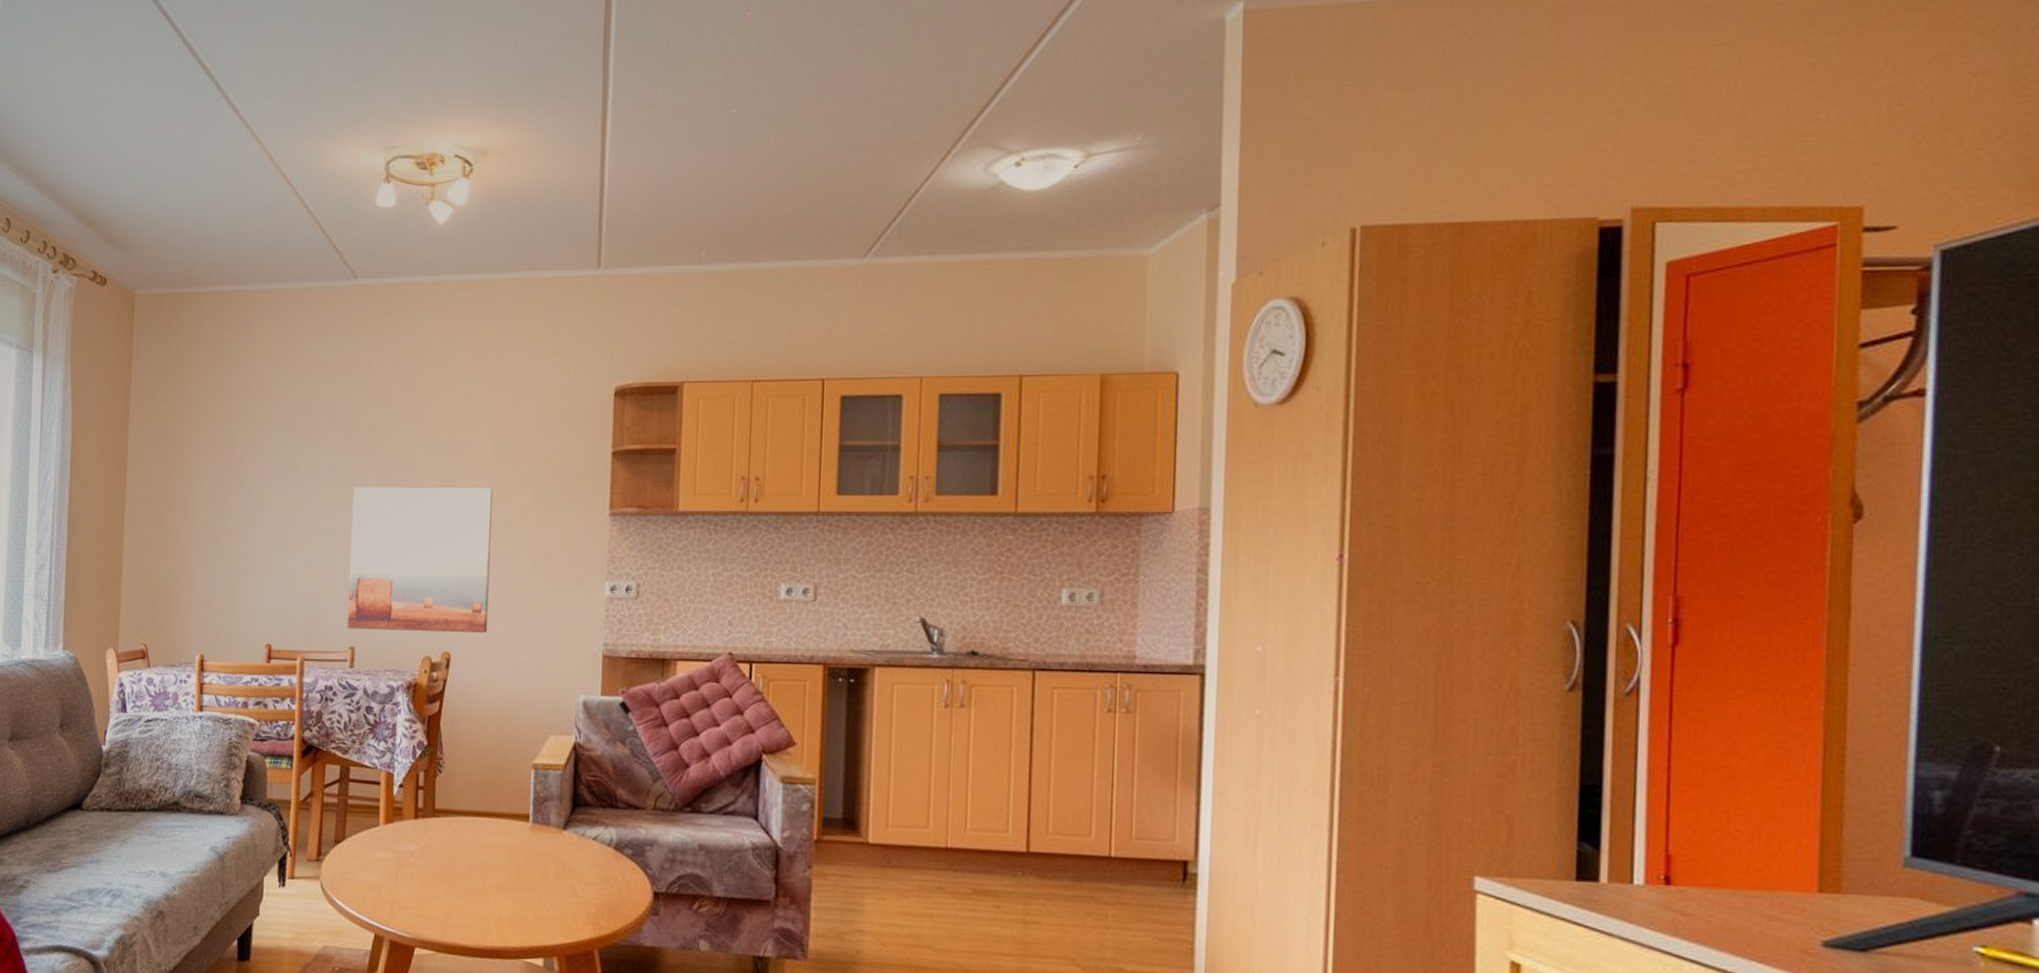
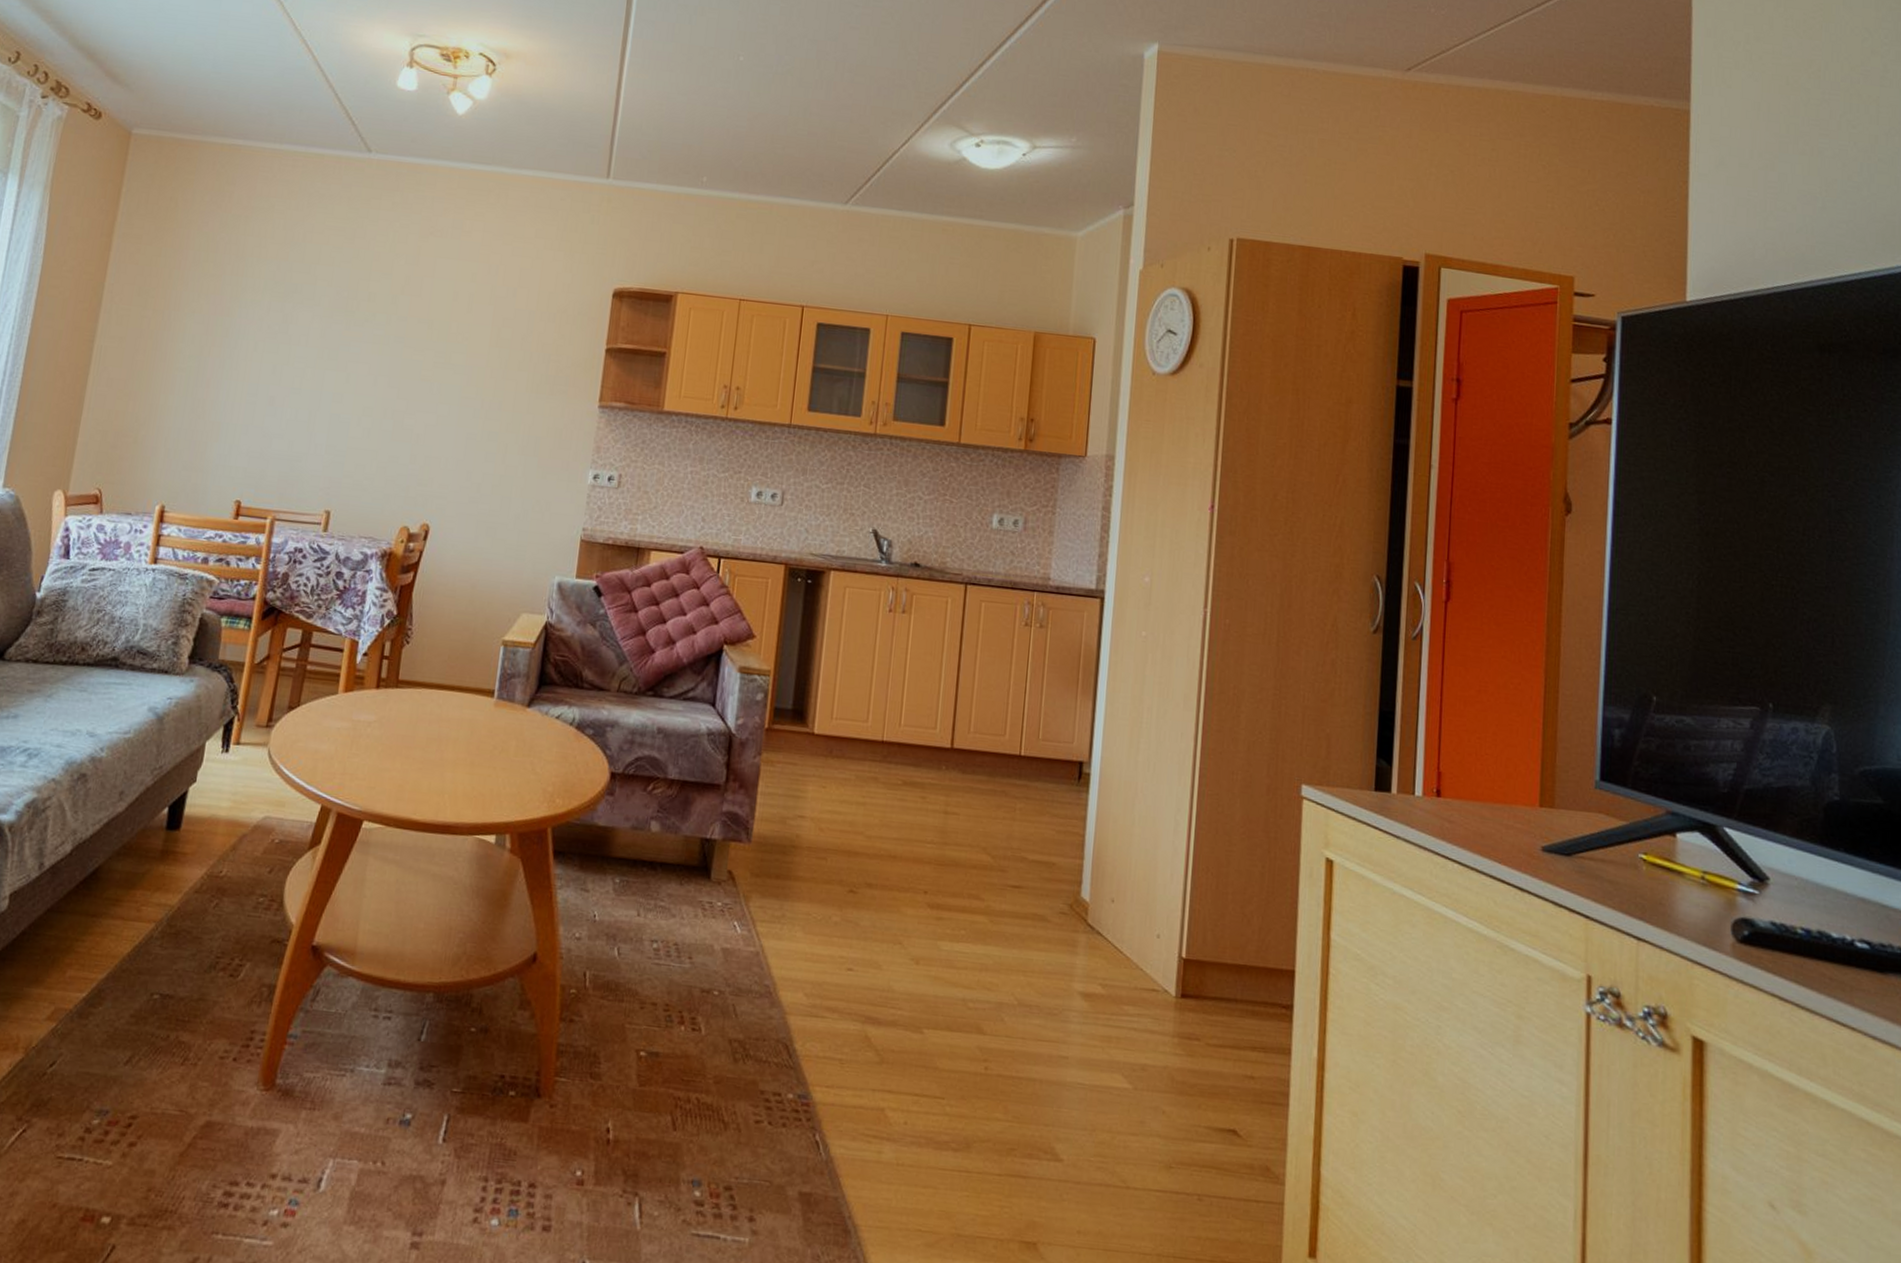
wall art: present [347,487,494,633] -> none [324,353,488,508]

